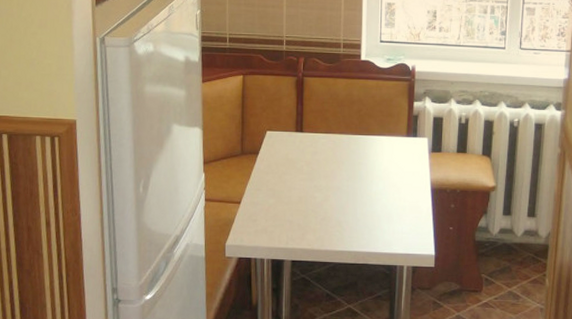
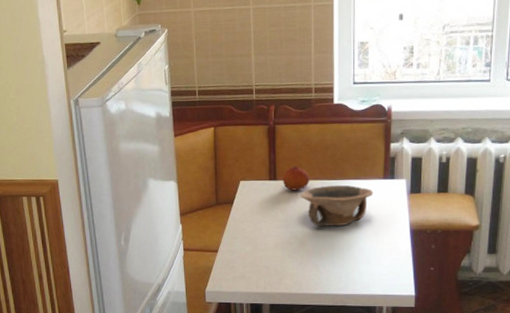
fruit: none [308,119,336,144] -> present [282,166,310,191]
bowl: none [325,140,397,182] -> present [300,185,374,227]

